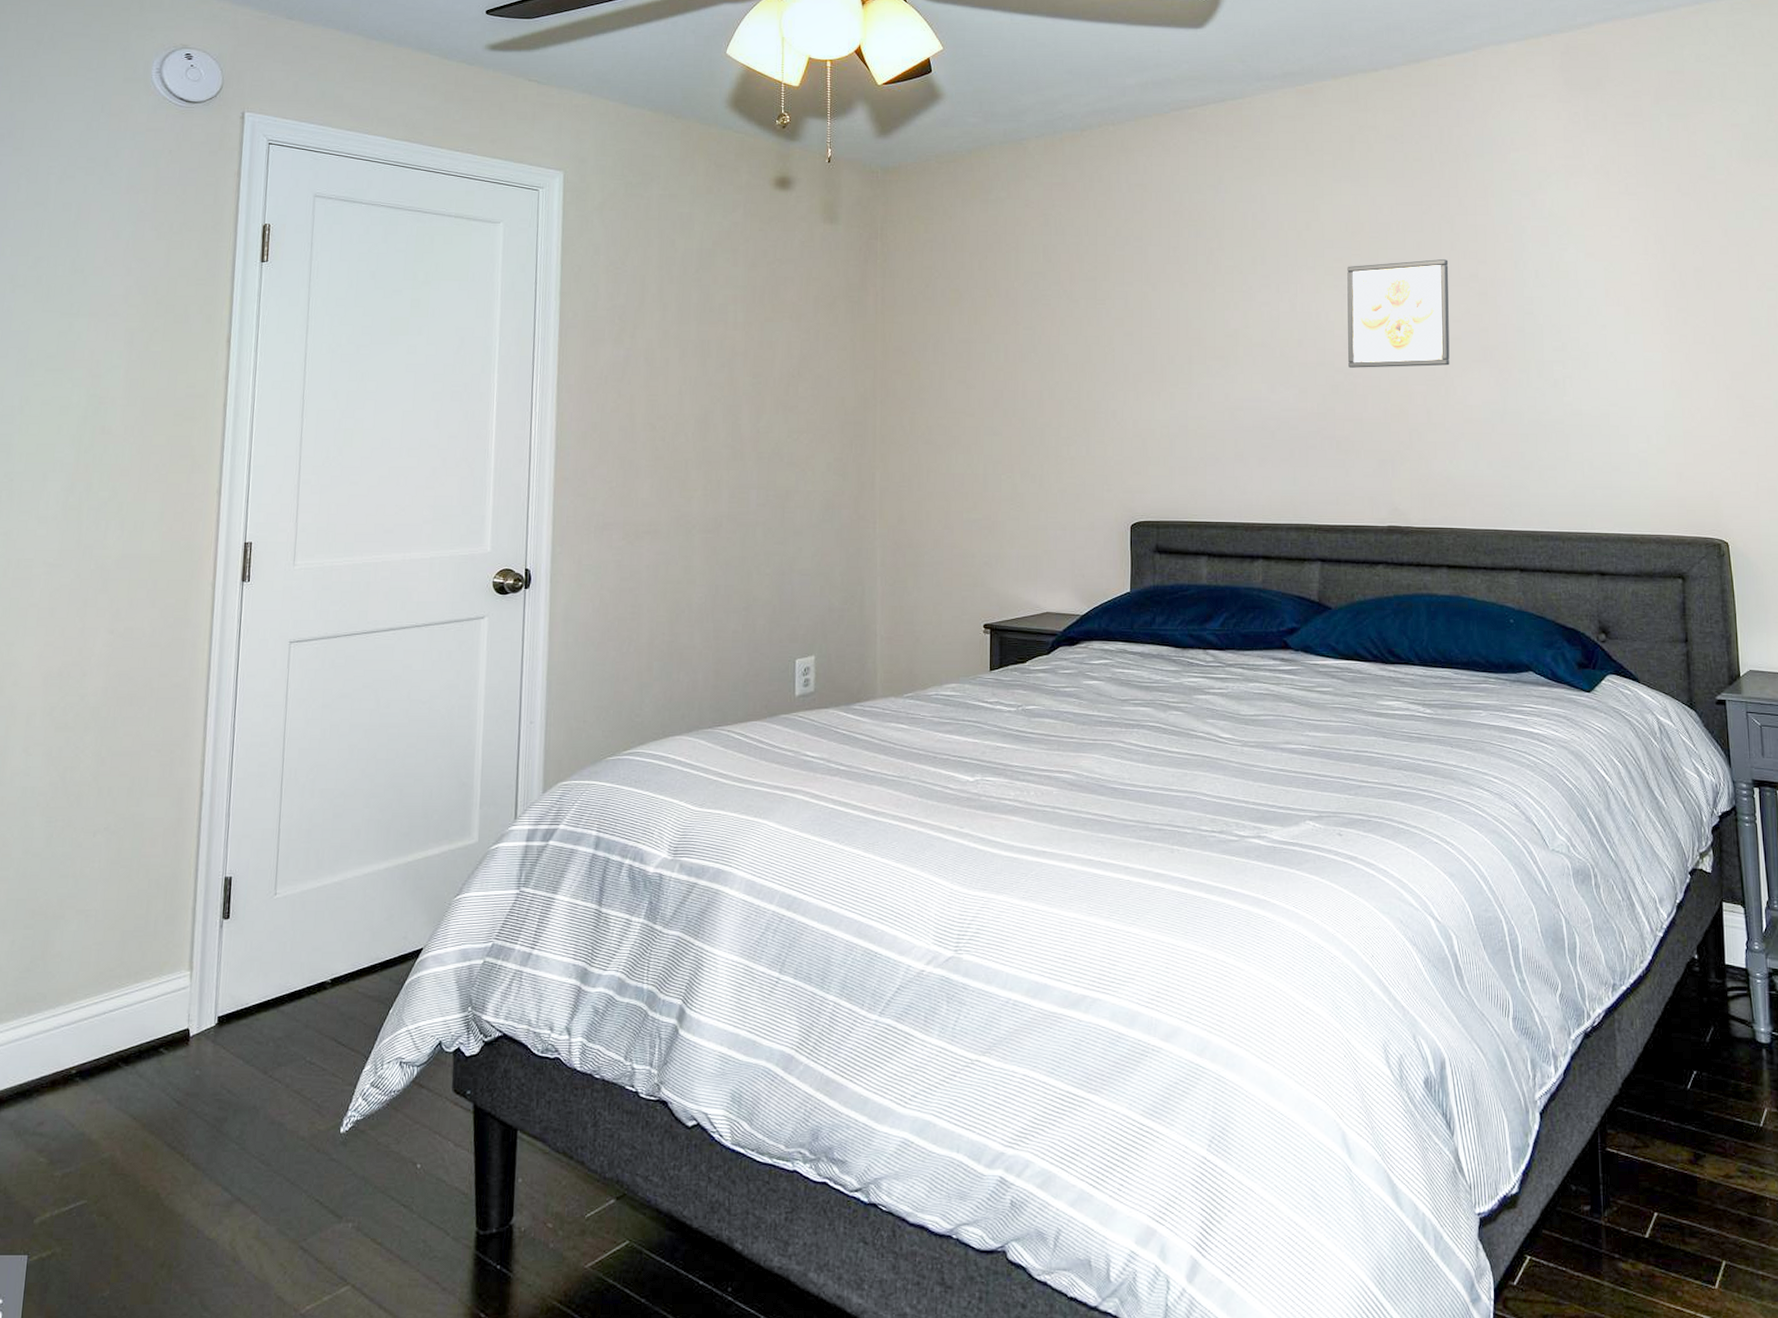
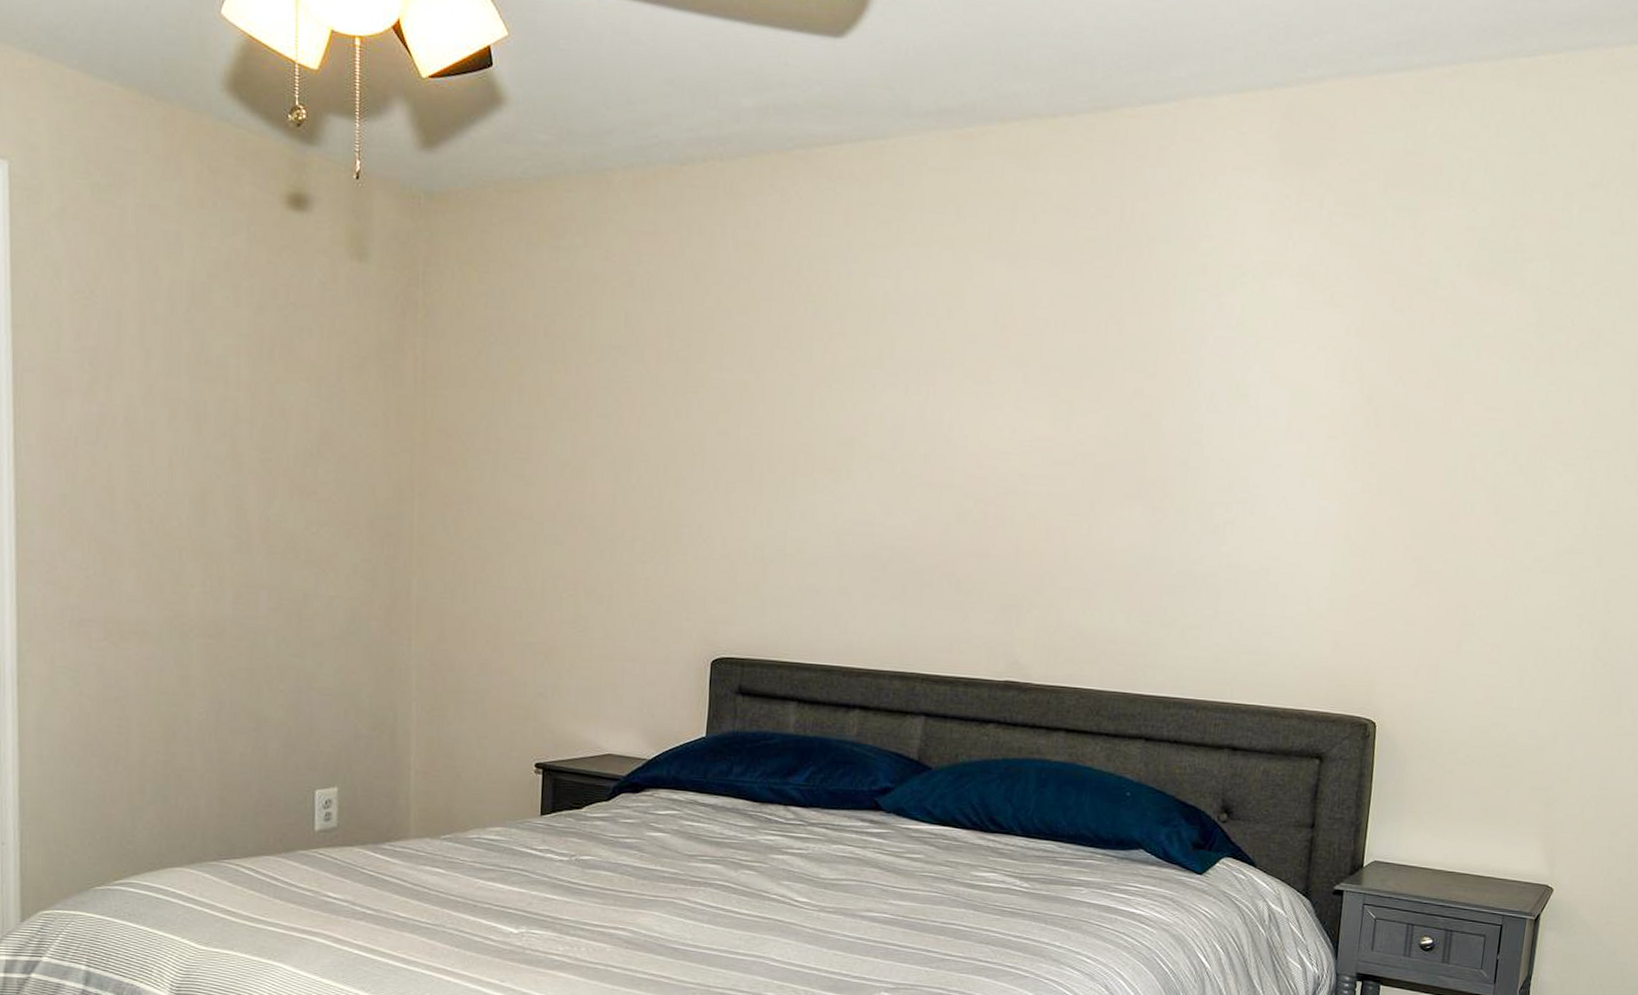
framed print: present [1347,259,1450,368] -> none [980,368,1112,499]

